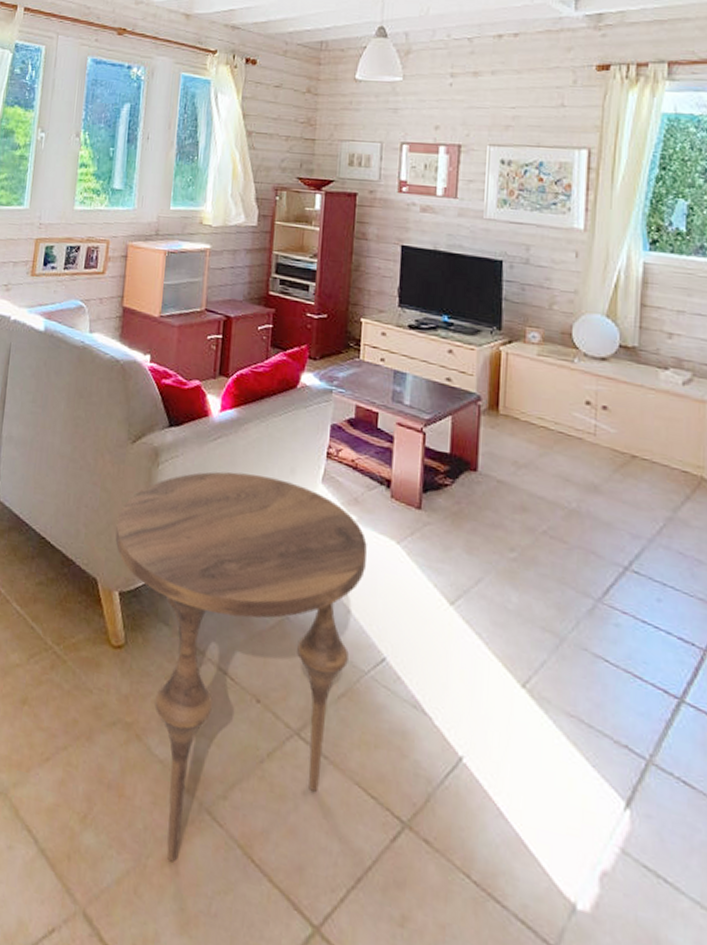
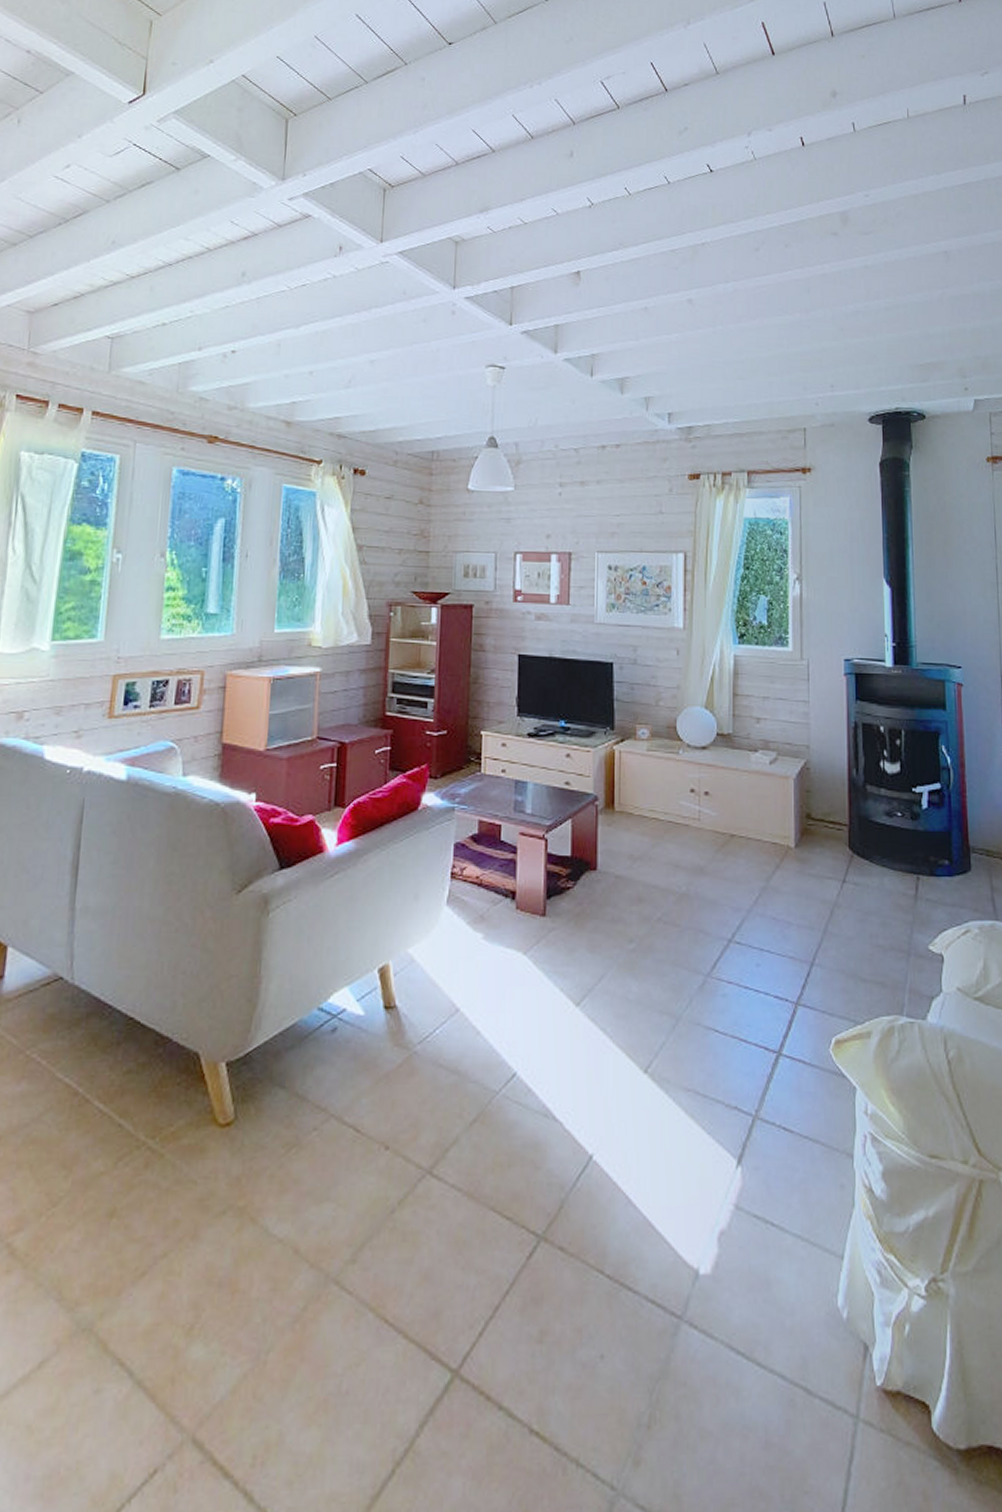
side table: present [115,471,367,862] -> none [220,908,494,1349]

